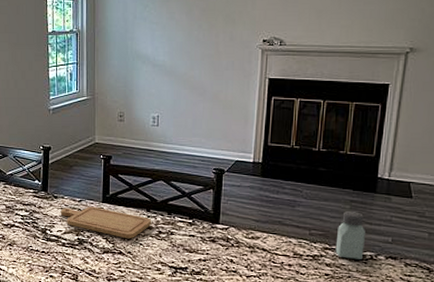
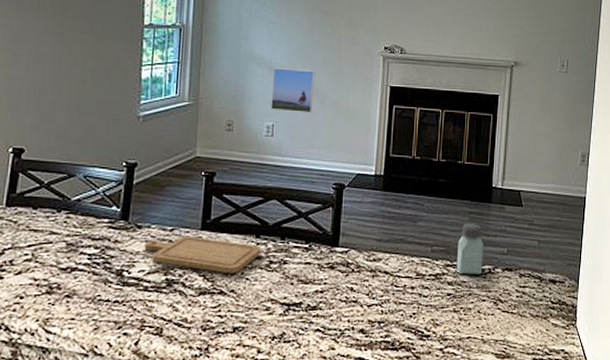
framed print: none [156,64,195,106] -> present [271,68,316,114]

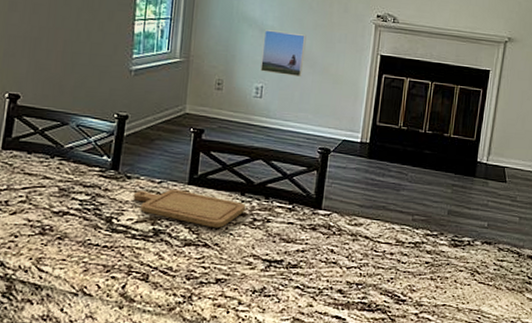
saltshaker: present [456,224,483,275] -> none [436,196,464,245]

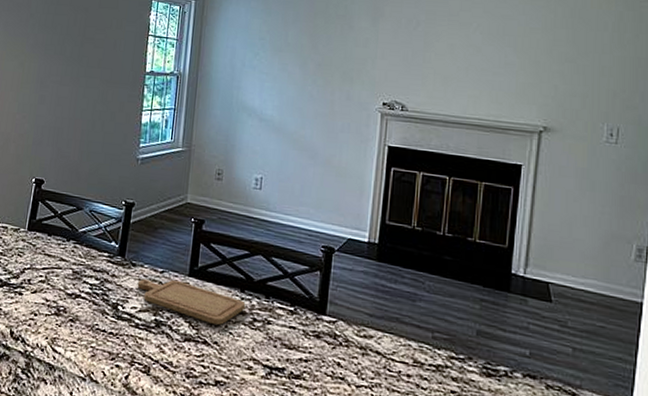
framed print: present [260,30,307,78] -> none [260,119,307,169]

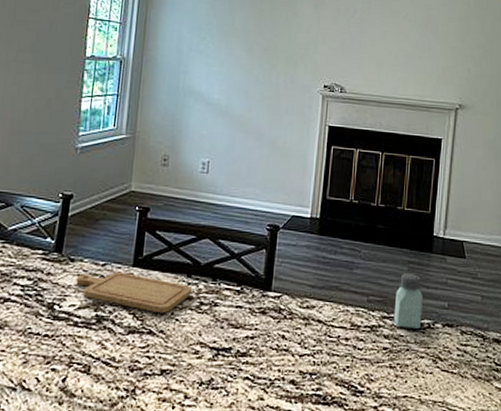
saltshaker: none [463,312,498,375] -> present [393,274,423,328]

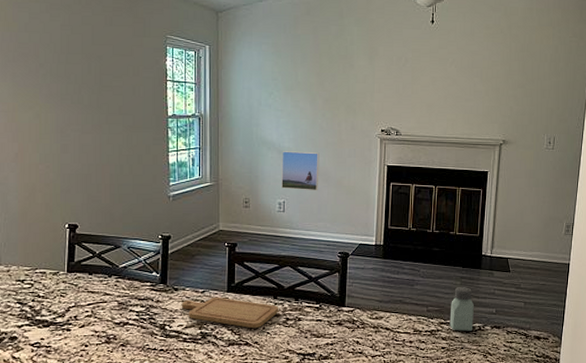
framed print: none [207,103,253,151] -> present [281,151,320,191]

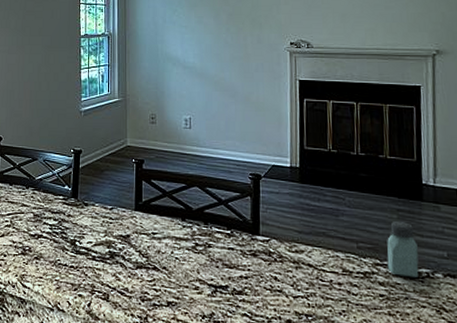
chopping board: present [181,297,279,328] -> none [90,214,188,251]
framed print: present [281,151,320,191] -> none [187,66,226,108]

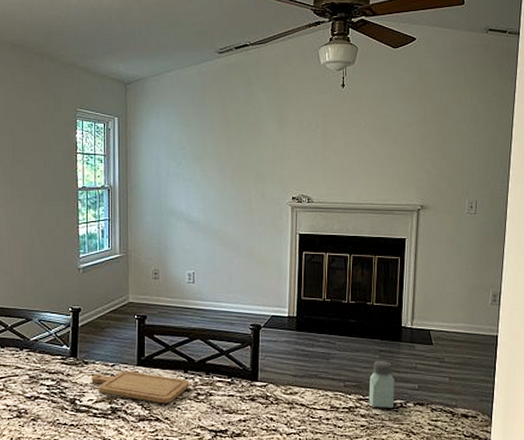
chopping board: none [90,214,188,251] -> present [91,370,190,403]

